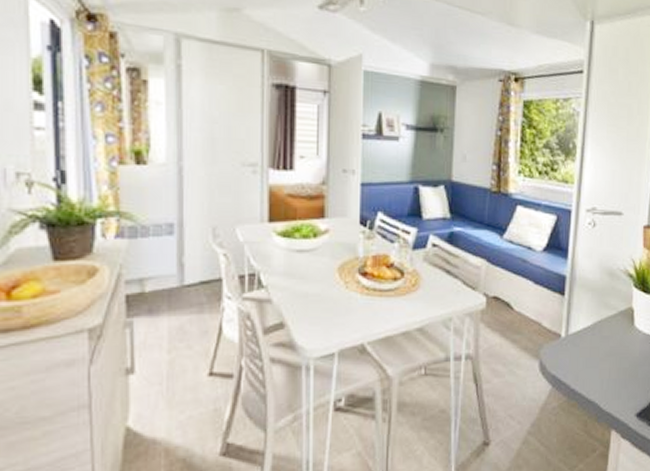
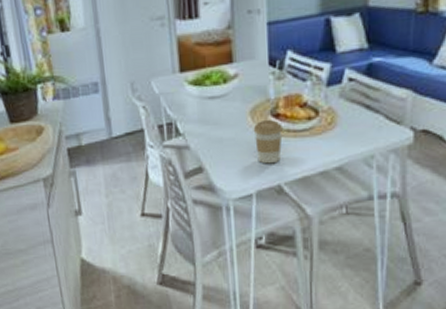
coffee cup: none [340,277,369,322] -> present [253,119,282,164]

